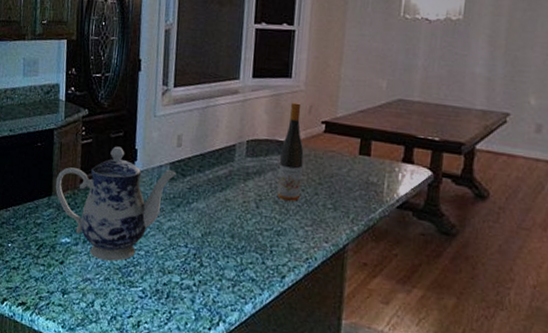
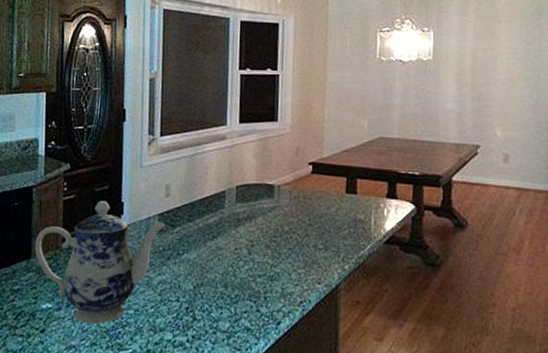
wine bottle: present [277,102,304,202] -> none [268,145,293,245]

